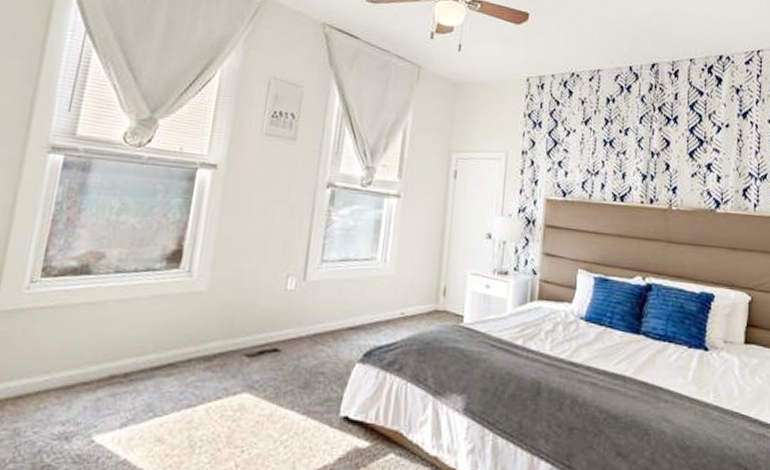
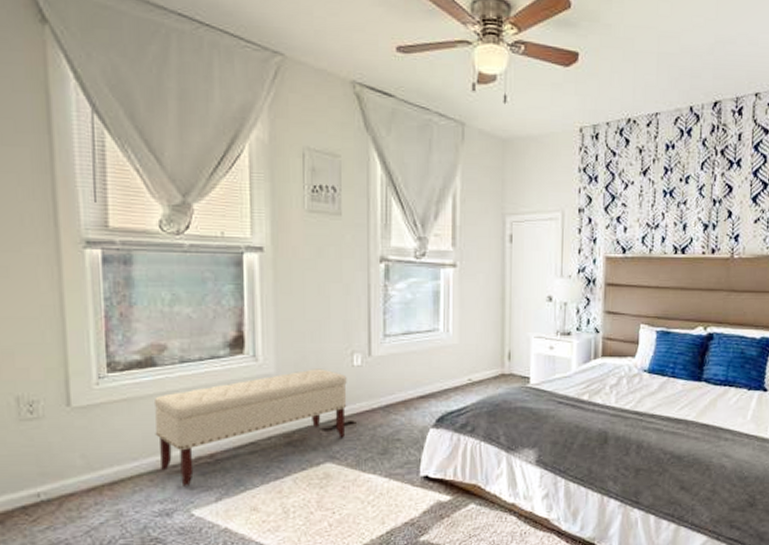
bench: none [71,289,278,408] -> present [153,369,347,486]

